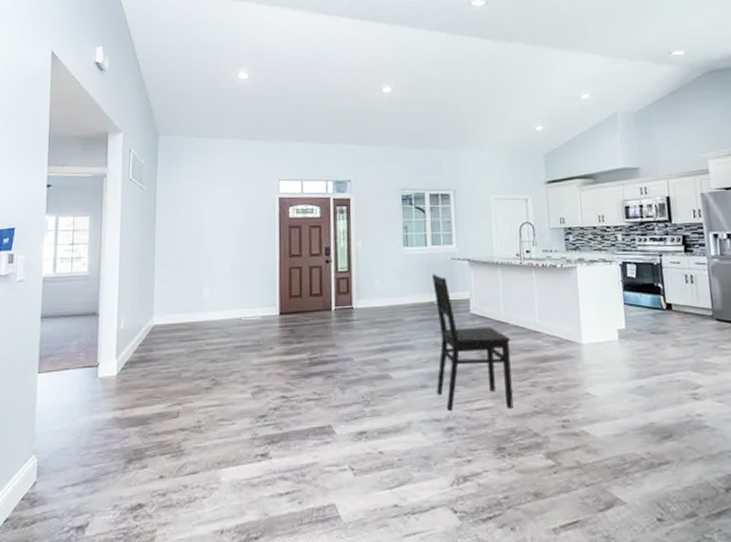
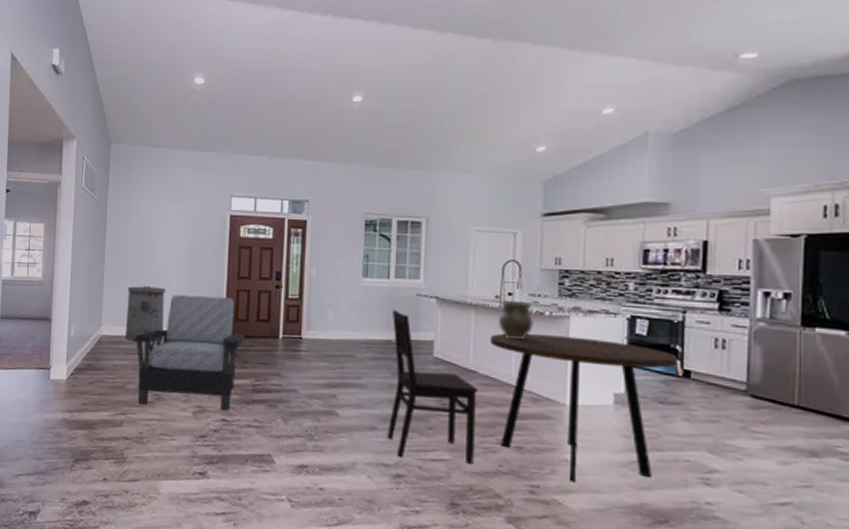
trash can: none [178,271,219,328] -> present [124,286,166,342]
armchair: none [188,275,299,391] -> present [133,295,245,410]
dining table: none [516,284,662,413] -> present [490,334,678,482]
ceramic jug: none [520,257,549,291] -> present [498,301,533,340]

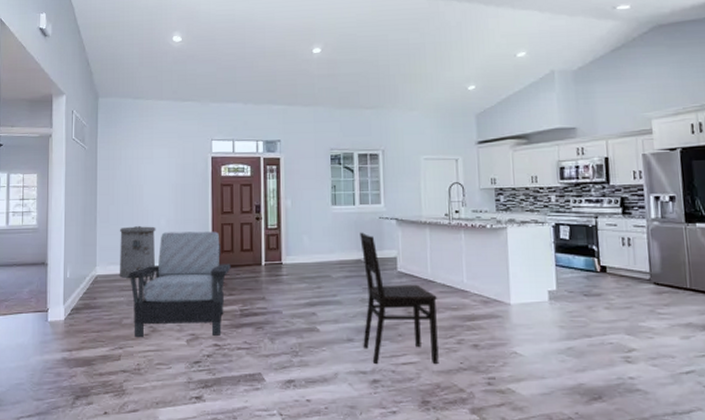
dining table: present [490,334,678,482] -> none [444,244,596,371]
ceramic jug: present [498,301,533,340] -> none [448,217,478,251]

